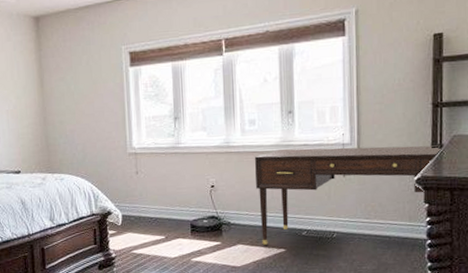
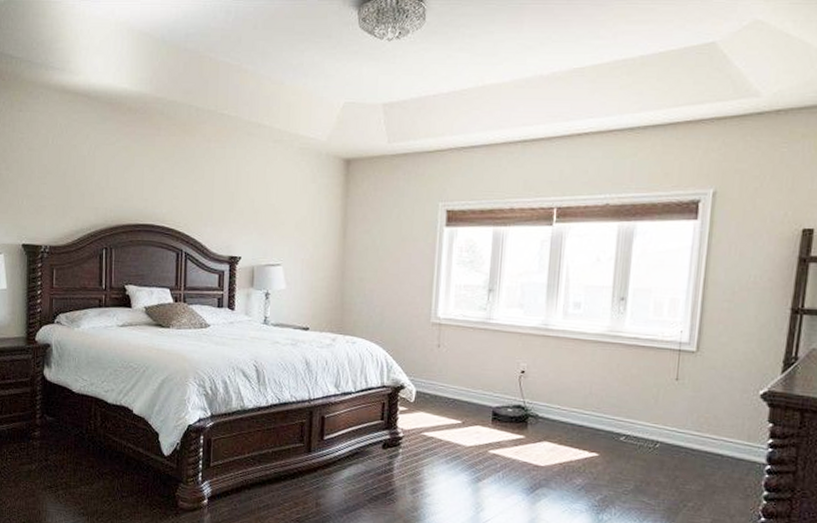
desk: present [255,145,441,245] -> none [572,339,796,446]

